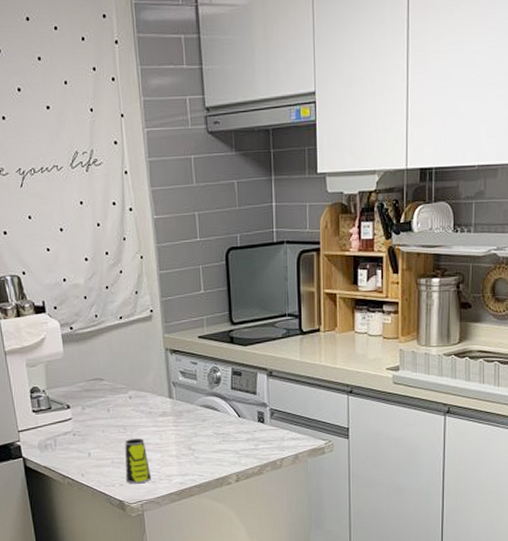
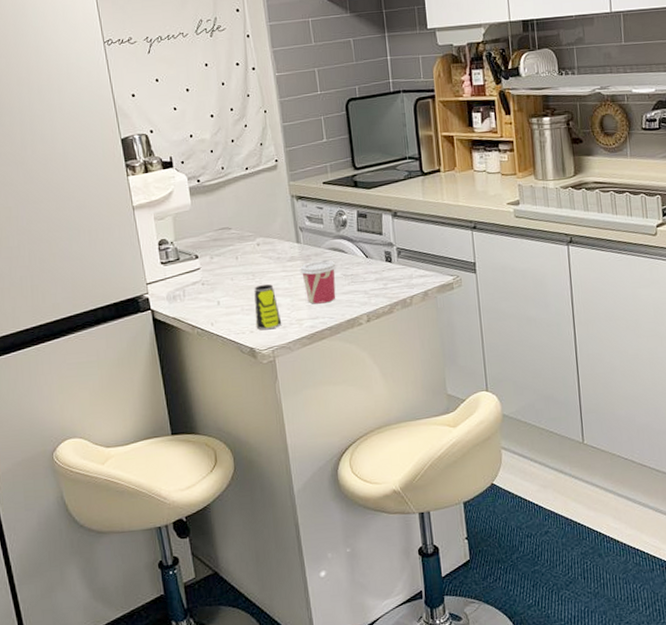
cup: none [170,416,209,461] -> present [299,259,337,304]

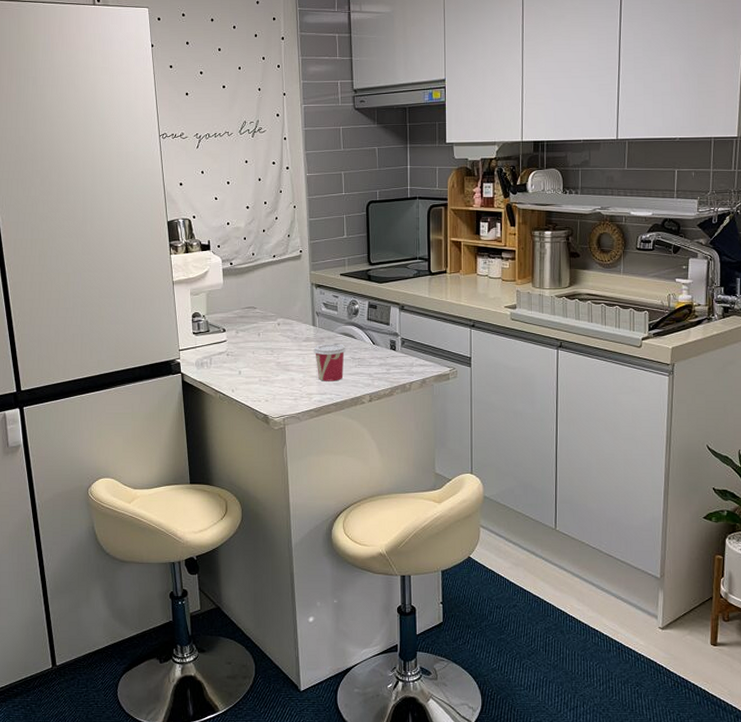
cup: present [254,284,282,330] -> none [271,359,294,400]

